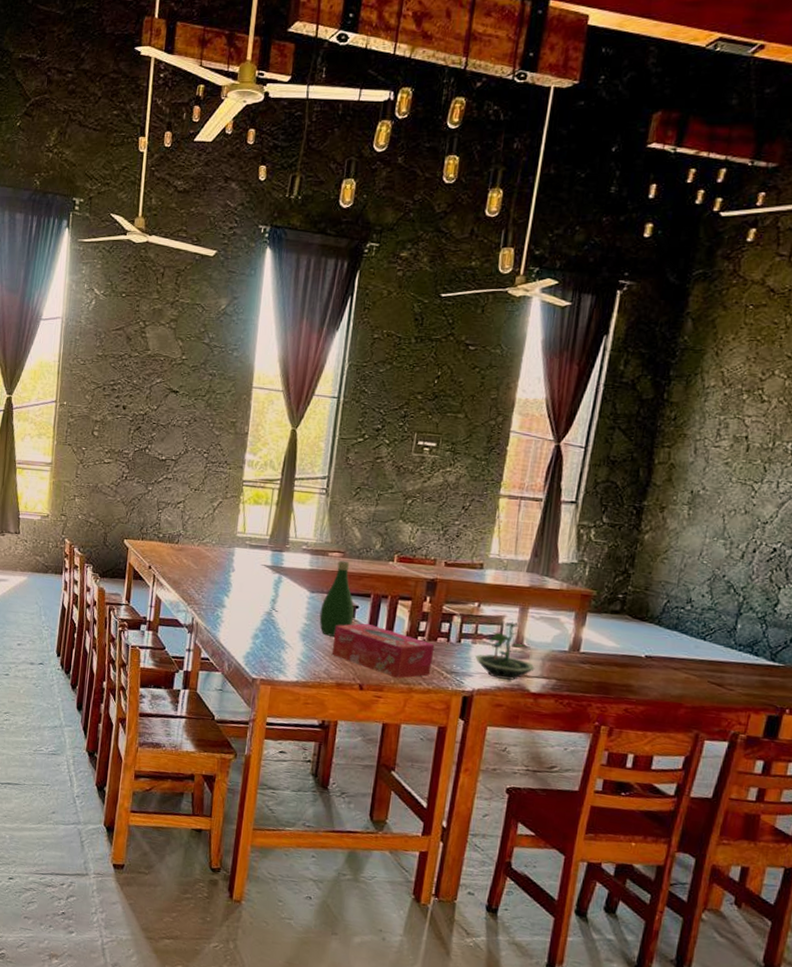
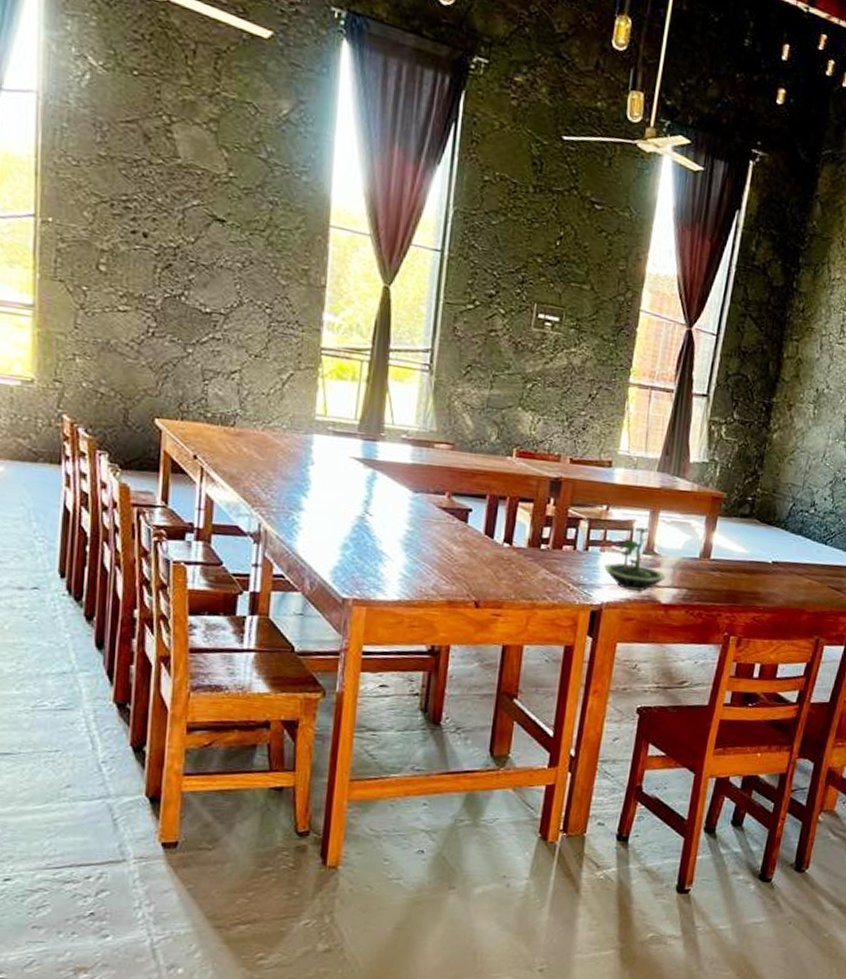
bottle: present [319,560,355,637] -> none [424,453,468,546]
tissue box: present [331,623,435,679] -> none [441,529,560,593]

